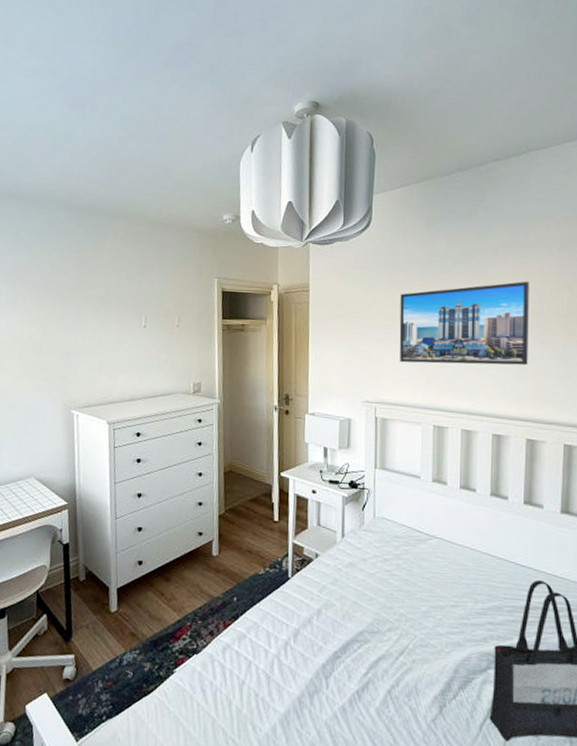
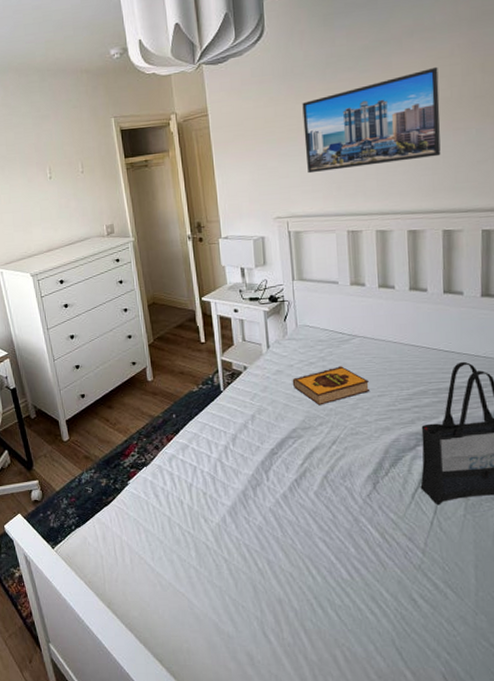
hardback book: none [364,567,444,609] -> present [292,366,371,406]

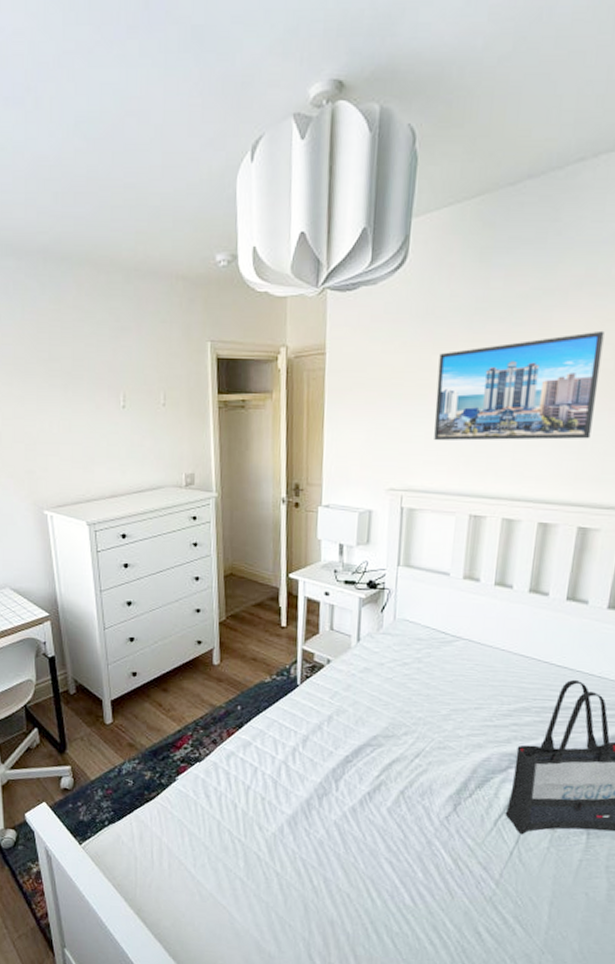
hardback book: present [292,366,371,406] -> none [380,670,467,713]

